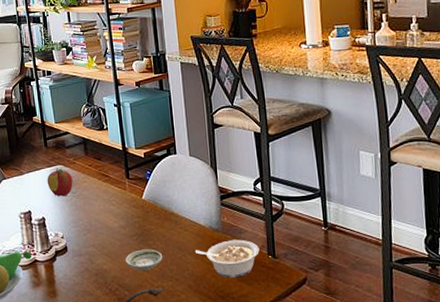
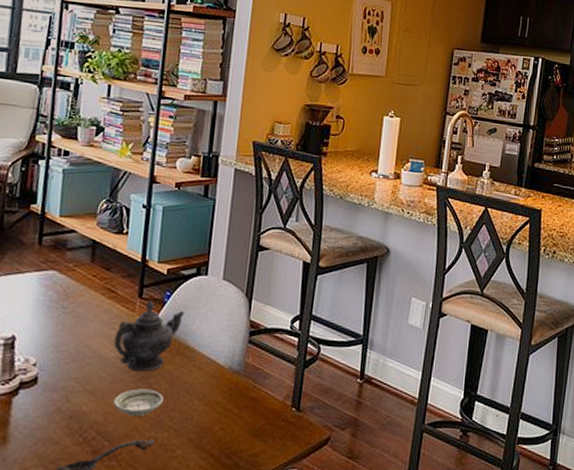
apple: present [47,168,73,197] -> none [30,274,67,312]
teapot: none [115,179,165,237] -> present [113,300,185,372]
legume: present [196,239,260,278] -> none [206,385,283,433]

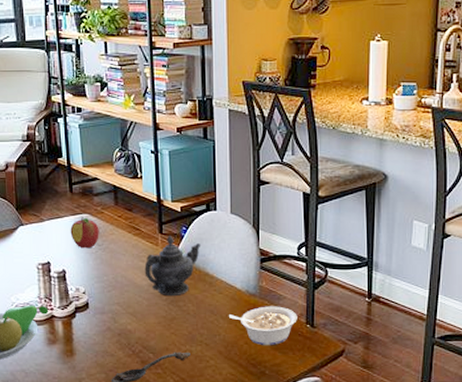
apple: none [30,274,67,312] -> present [70,217,99,249]
saucer: present [113,388,163,416] -> none [152,310,192,333]
legume: none [206,385,283,433] -> present [229,306,297,346]

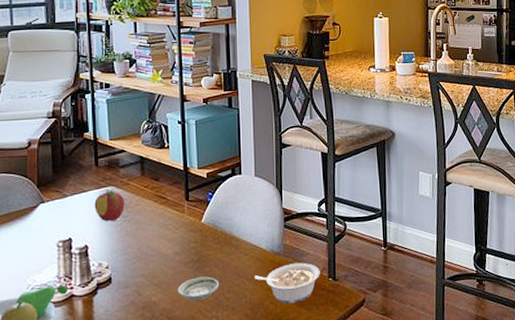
teapot: present [144,235,201,297] -> none [170,201,227,263]
saucer: none [152,310,192,333] -> present [177,276,219,301]

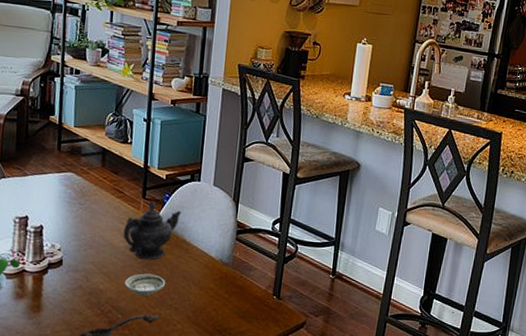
apple: present [94,189,125,222] -> none [53,175,83,207]
teapot: none [170,201,227,263] -> present [123,200,182,260]
legume: present [255,262,320,304] -> none [201,275,266,314]

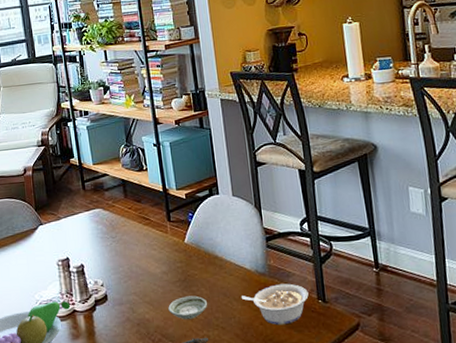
teapot: present [123,200,182,260] -> none [156,222,208,283]
legume: none [201,275,266,314] -> present [242,283,309,326]

